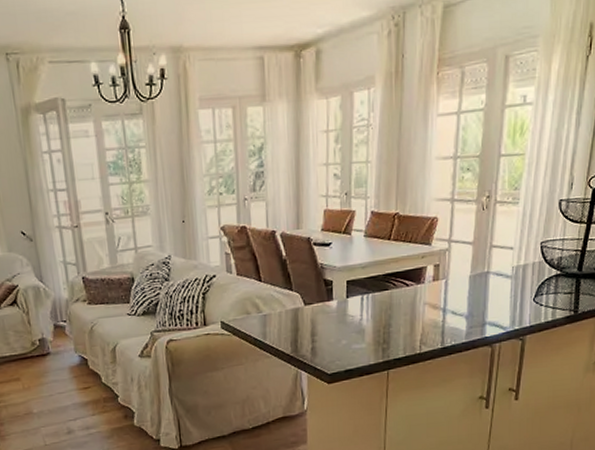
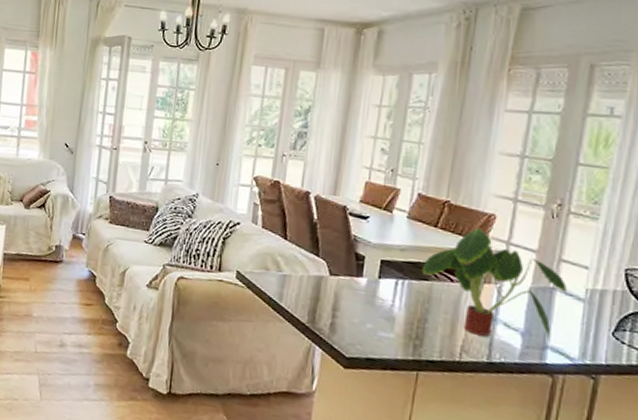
plant: none [382,233,498,327] -> present [422,228,567,339]

